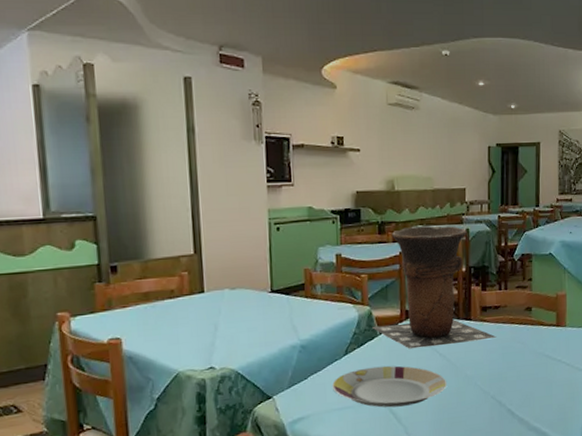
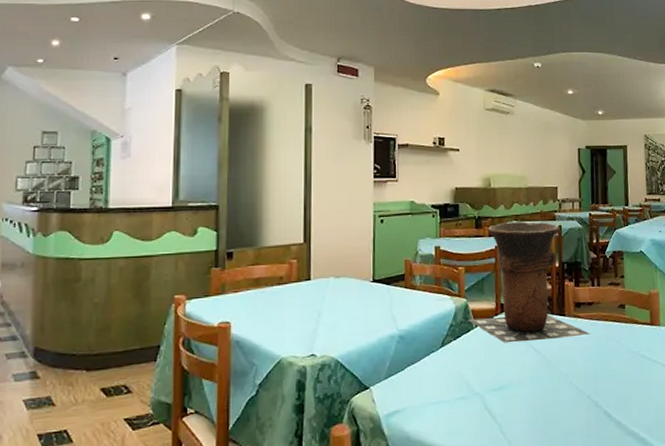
plate: present [332,365,447,408] -> none [428,359,543,404]

